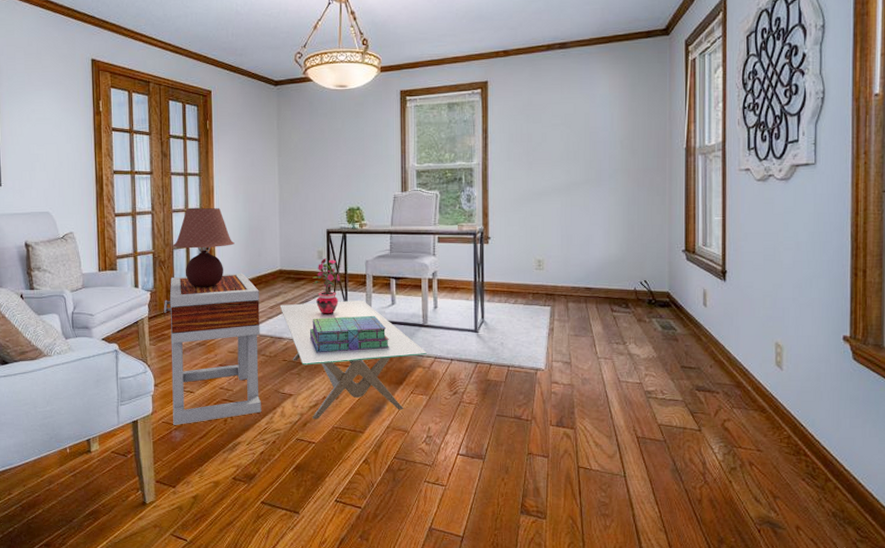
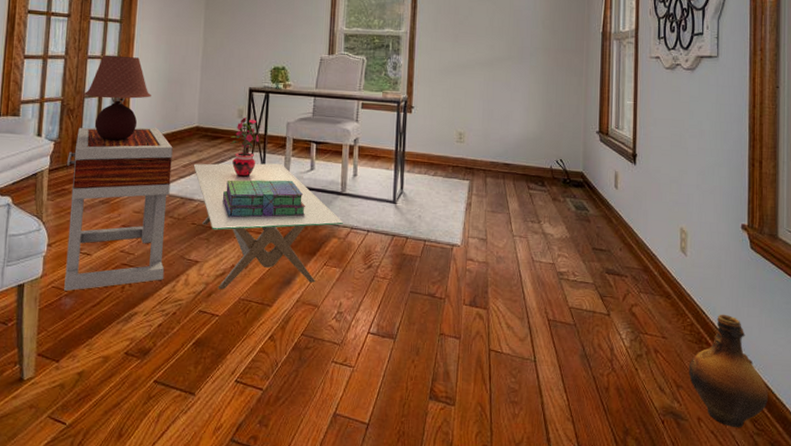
ceramic jug: none [786,426,872,536] -> present [688,314,768,428]

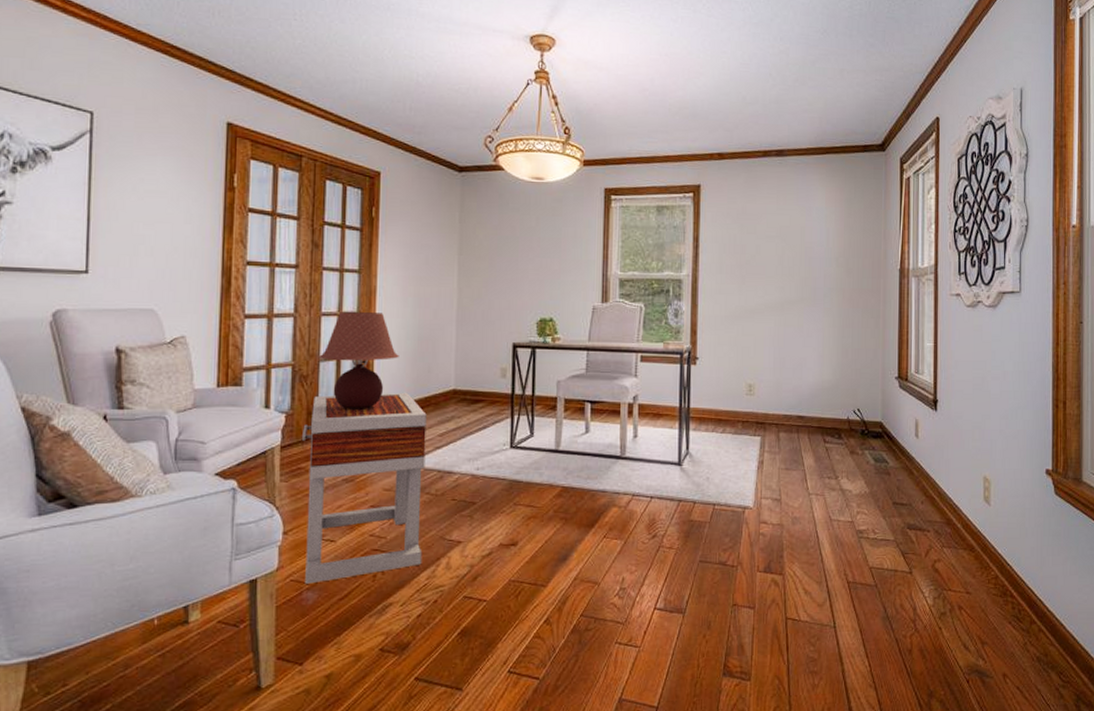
coffee table: present [193,163,343,290] -> none [451,427,624,572]
stack of books: present [223,180,305,218] -> none [487,445,581,491]
potted plant: present [230,117,260,178] -> none [493,377,527,445]
ceramic jug: present [688,314,768,428] -> none [993,564,1073,682]

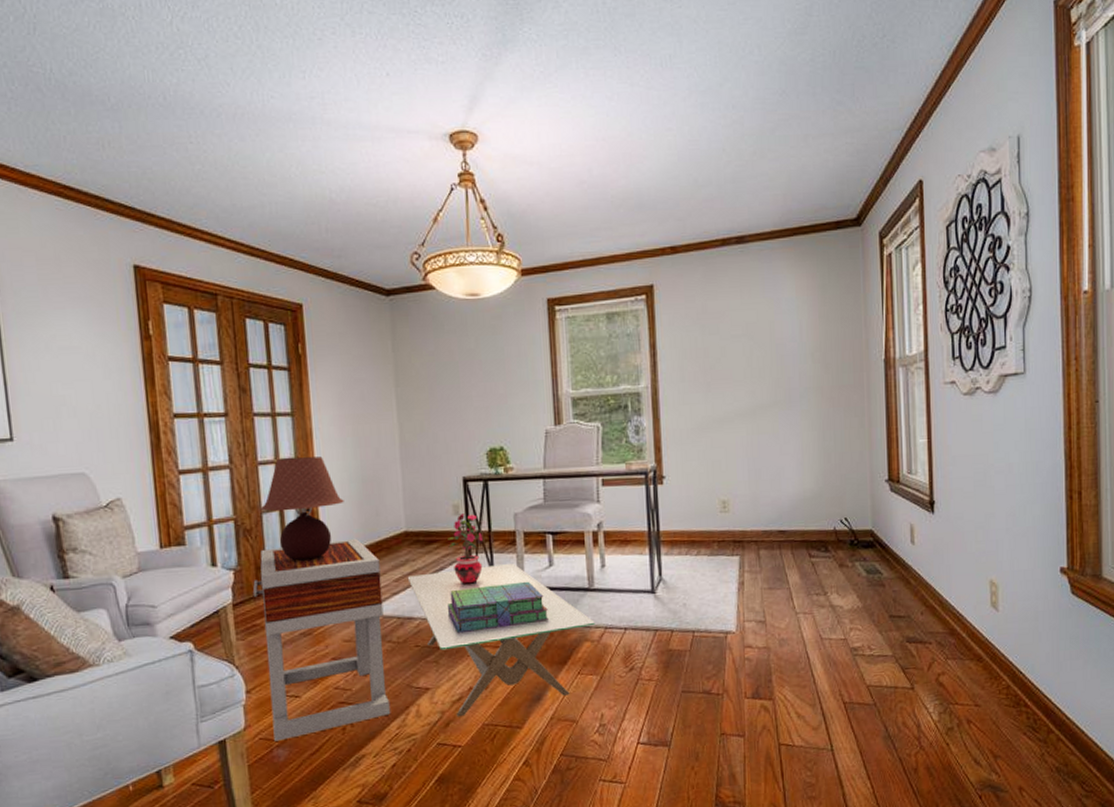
coffee table: none [451,427,624,572] -> present [407,562,595,717]
stack of books: none [487,445,581,491] -> present [448,581,548,634]
potted plant: none [493,377,527,445] -> present [447,513,484,586]

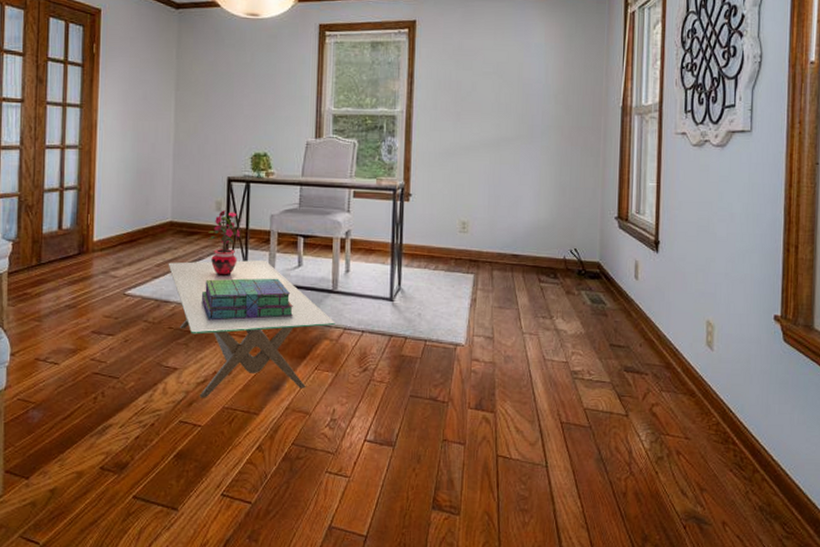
side table: present [252,538,391,741] -> none [27,223,145,403]
table lamp: present [260,456,344,561] -> none [42,145,119,239]

